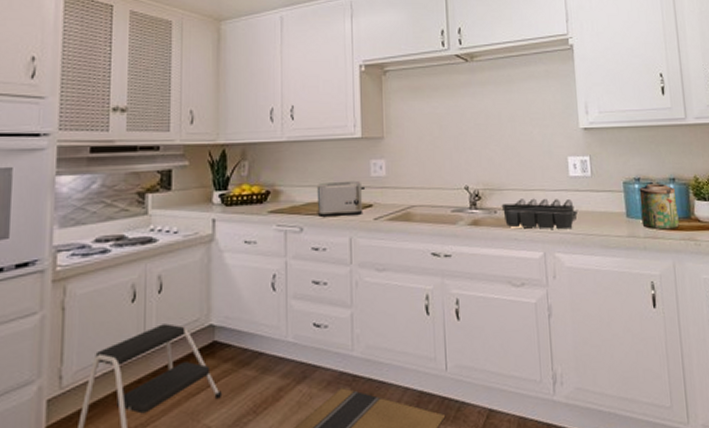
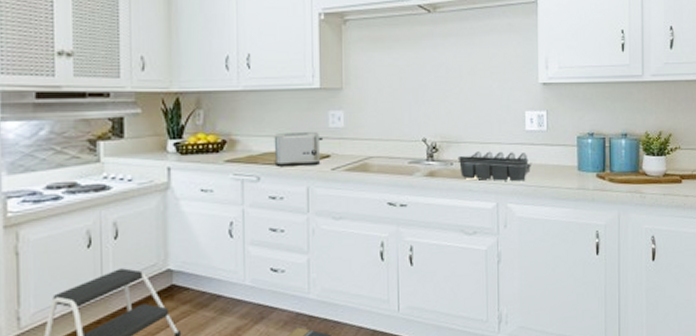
canister: present [639,183,679,230] -> none [592,139,627,183]

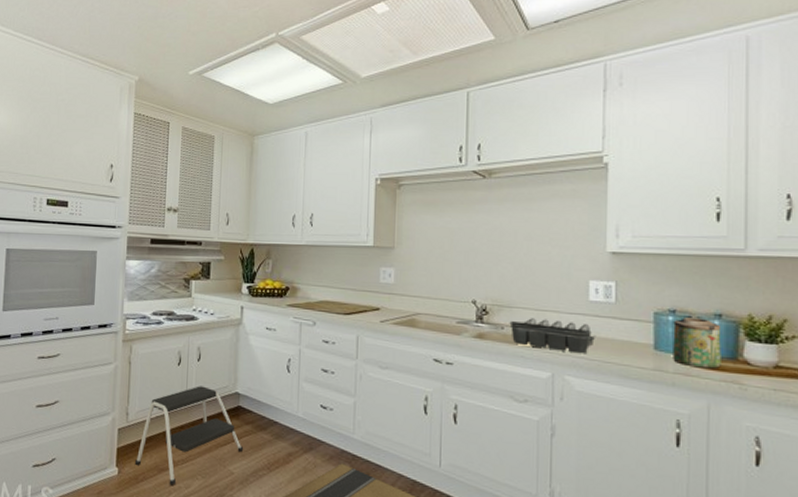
toaster: present [274,131,324,168] -> none [329,284,375,317]
canister: none [592,139,627,183] -> present [673,317,721,369]

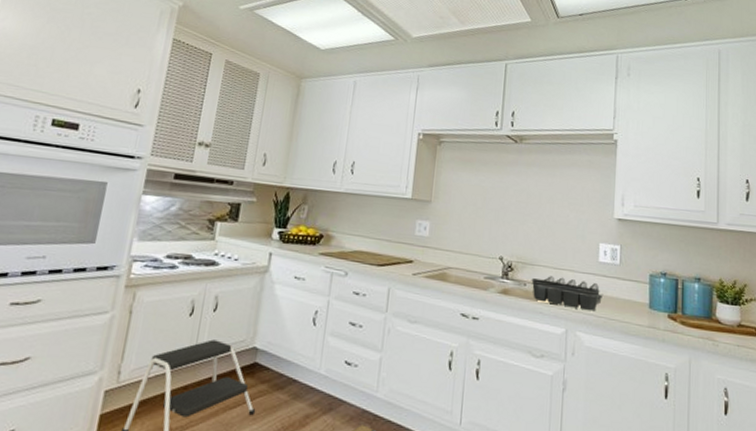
canister: present [673,317,721,369] -> none [663,280,700,327]

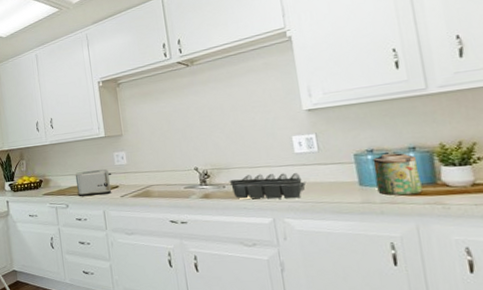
toaster: none [362,234,409,269] -> present [75,168,112,197]
canister: none [663,280,700,327] -> present [372,153,423,196]

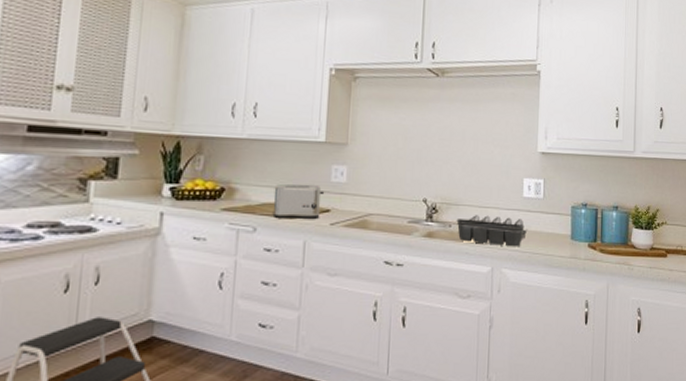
canister: present [372,153,423,196] -> none [584,210,618,254]

